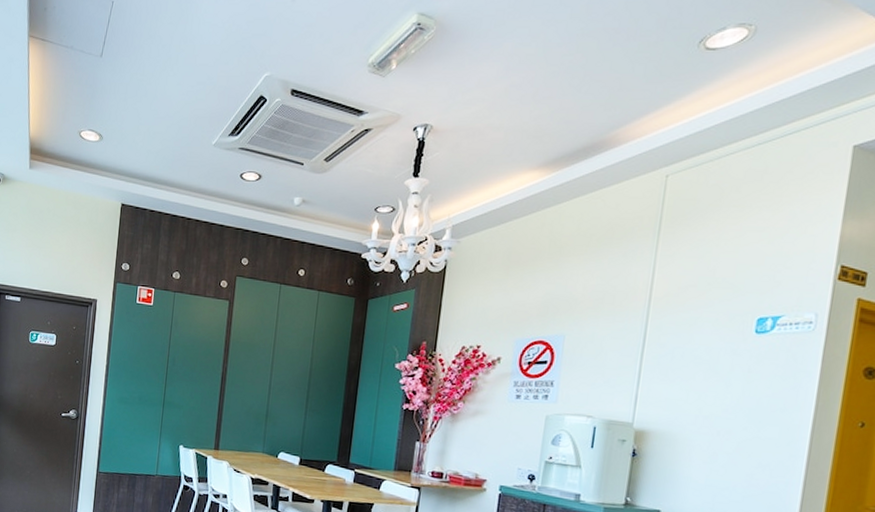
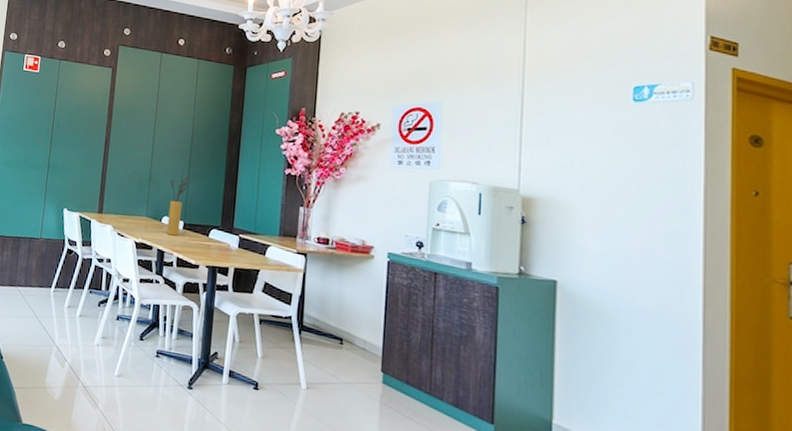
vase: none [283,408,310,472] -> present [167,172,193,236]

